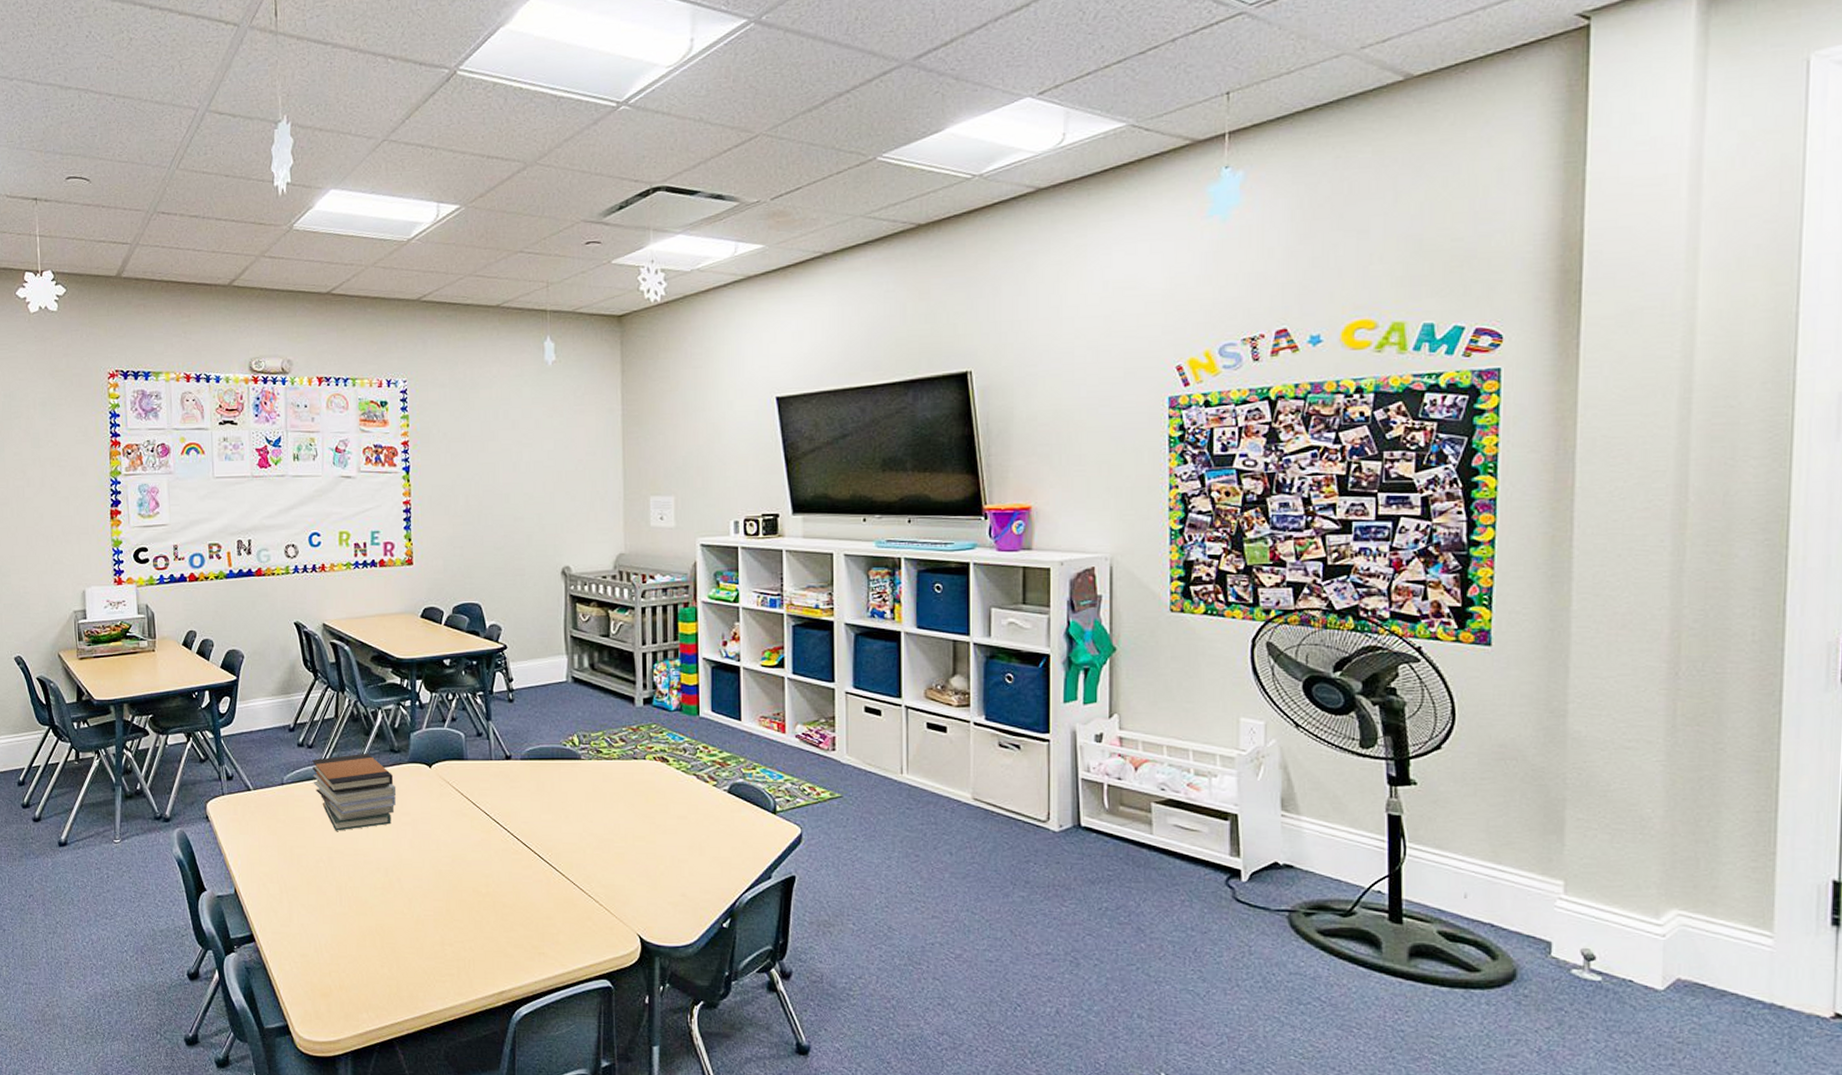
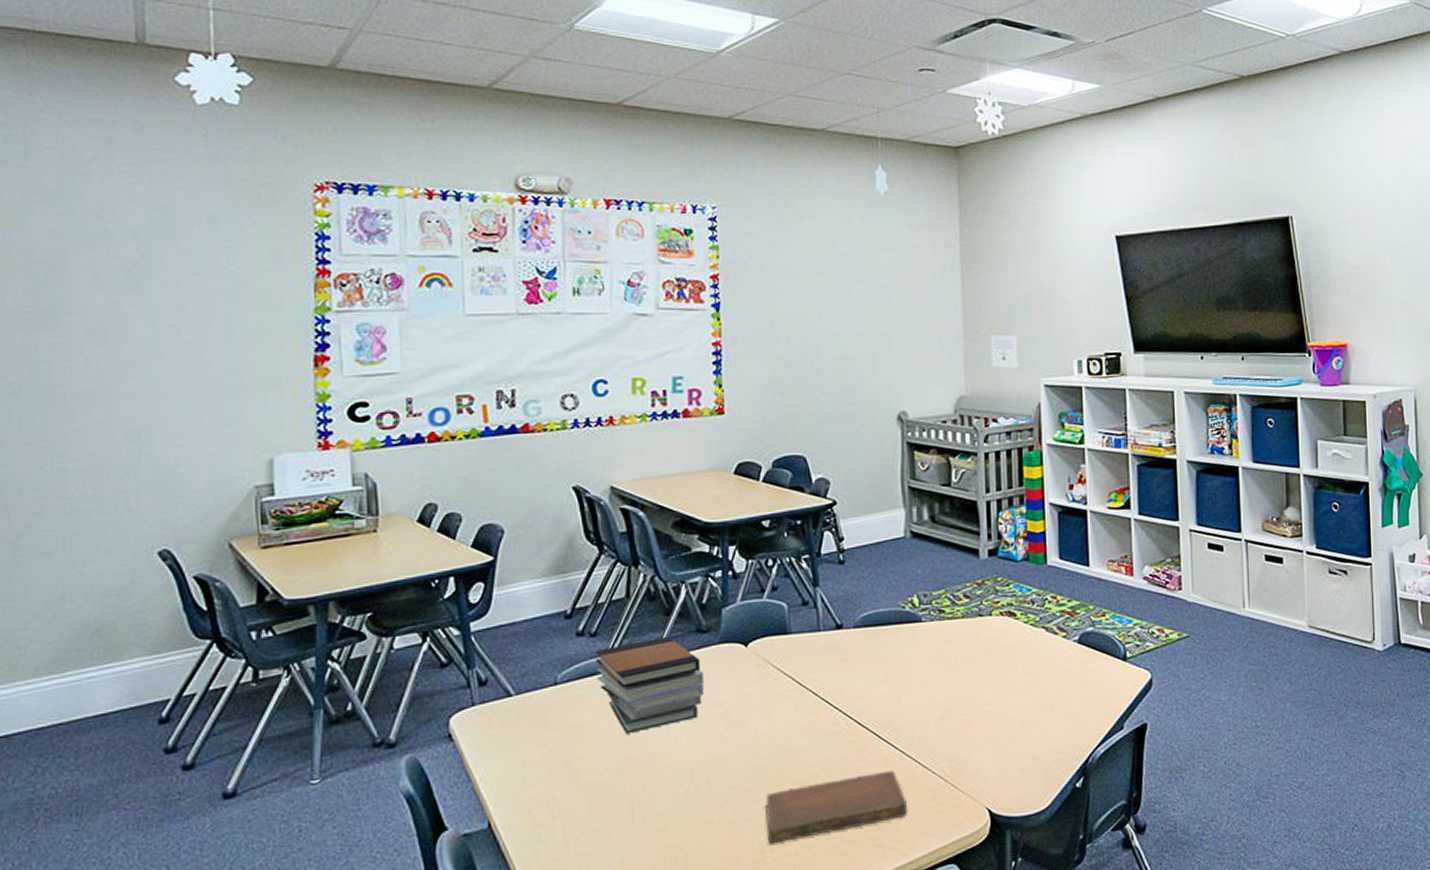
notebook: none [445,889,567,939] -> present [765,770,908,845]

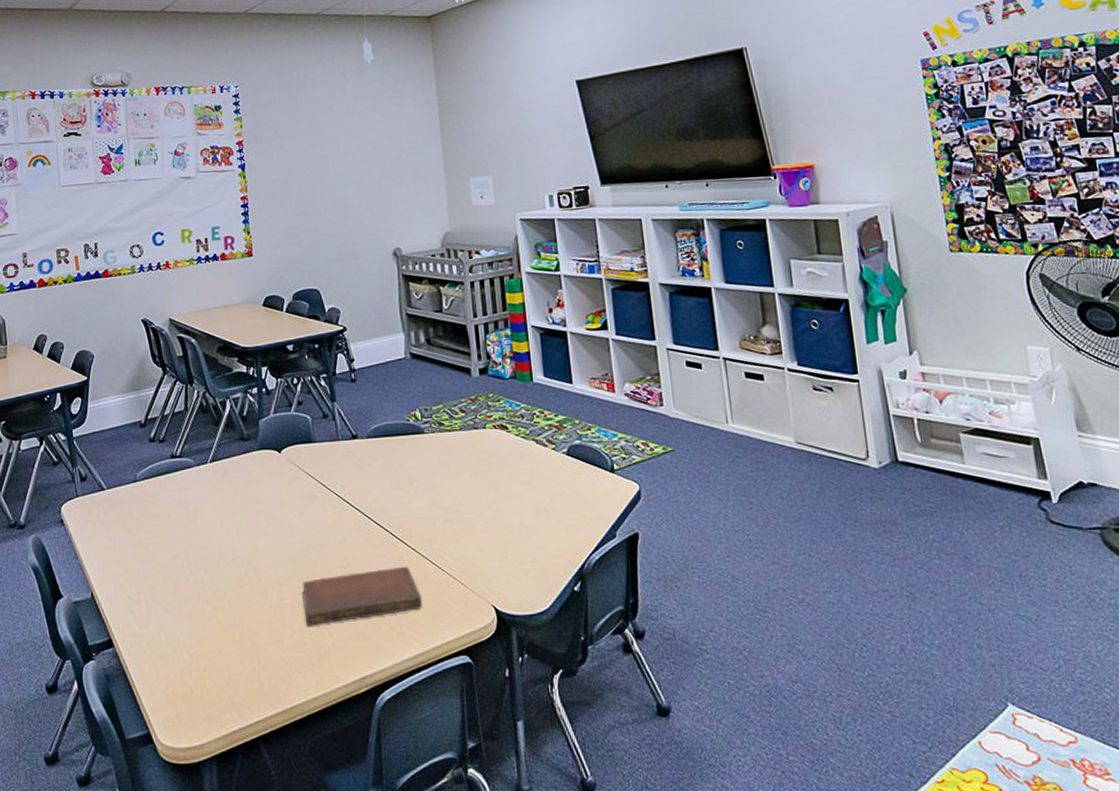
book stack: present [596,636,705,734] -> none [164,443,249,525]

